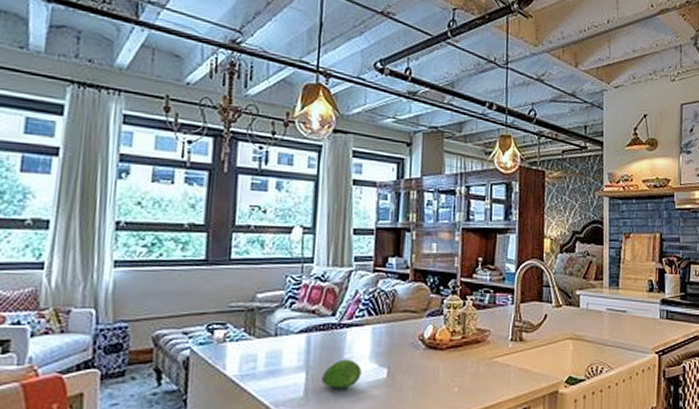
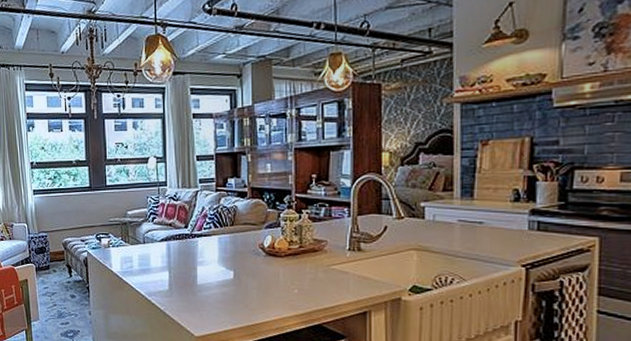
fruit: present [321,359,362,389] -> none [180,262,212,286]

